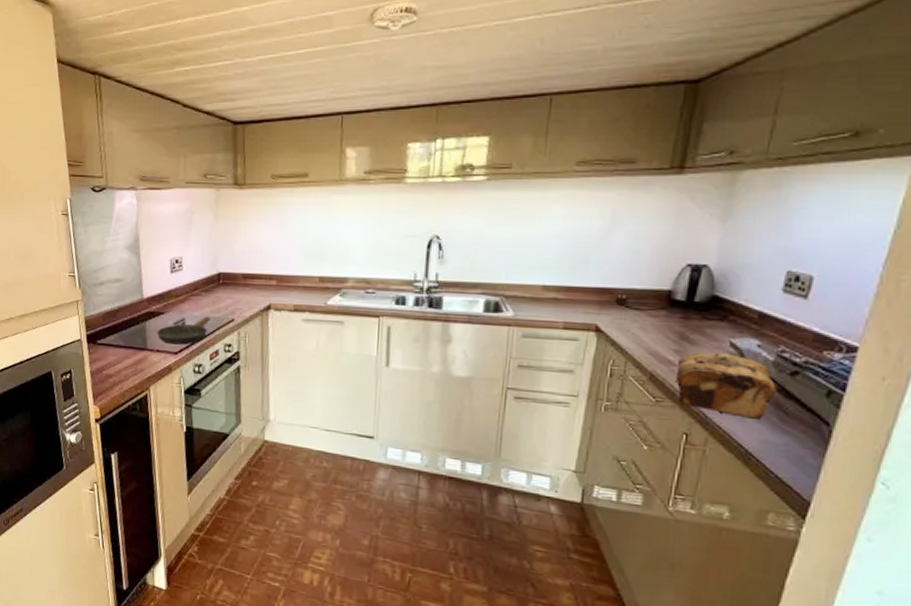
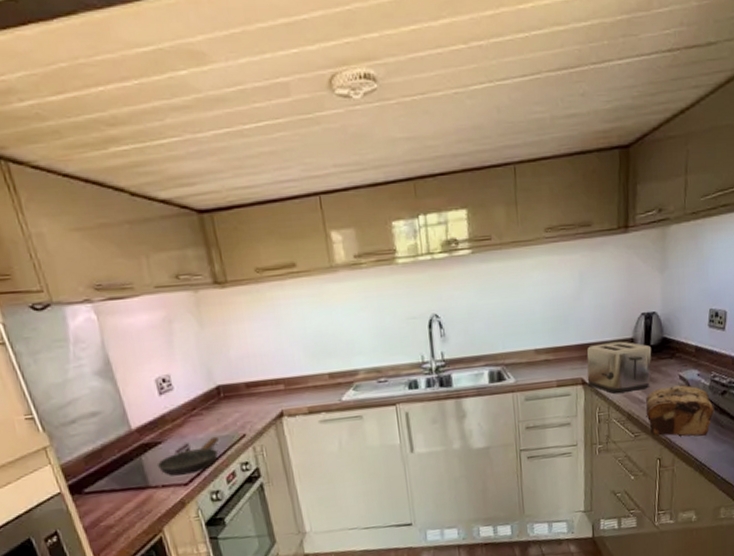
toaster: none [603,290,696,350] -> present [587,341,652,394]

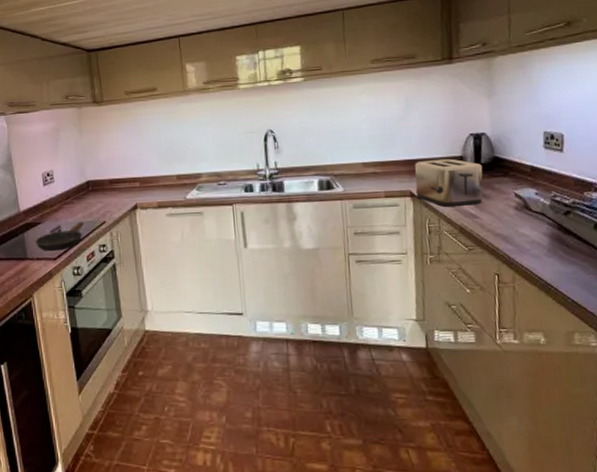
bread loaf: present [646,385,715,436] -> none [479,202,558,255]

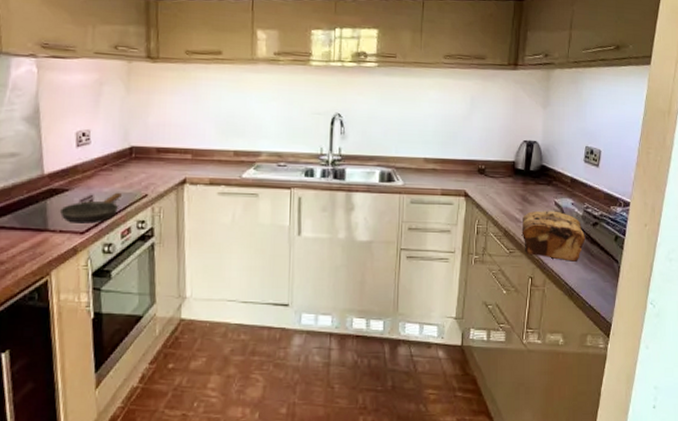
toaster: present [414,158,483,207] -> none [469,162,531,210]
bread loaf: none [479,202,558,255] -> present [521,210,586,262]

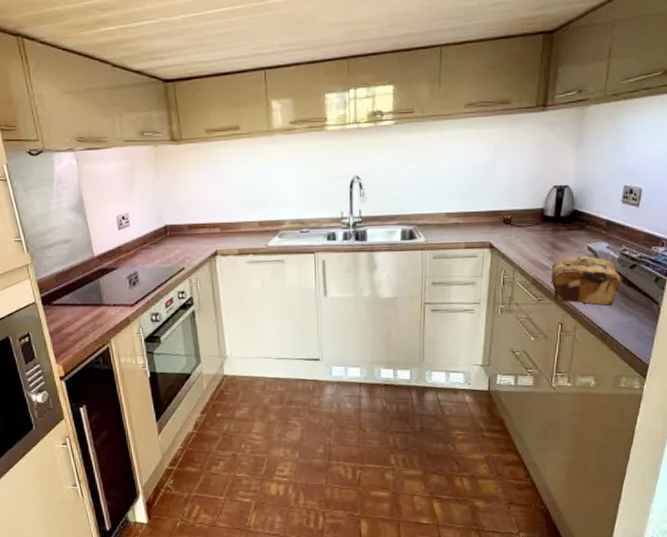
frying pan: present [59,192,122,224] -> none [111,267,162,297]

